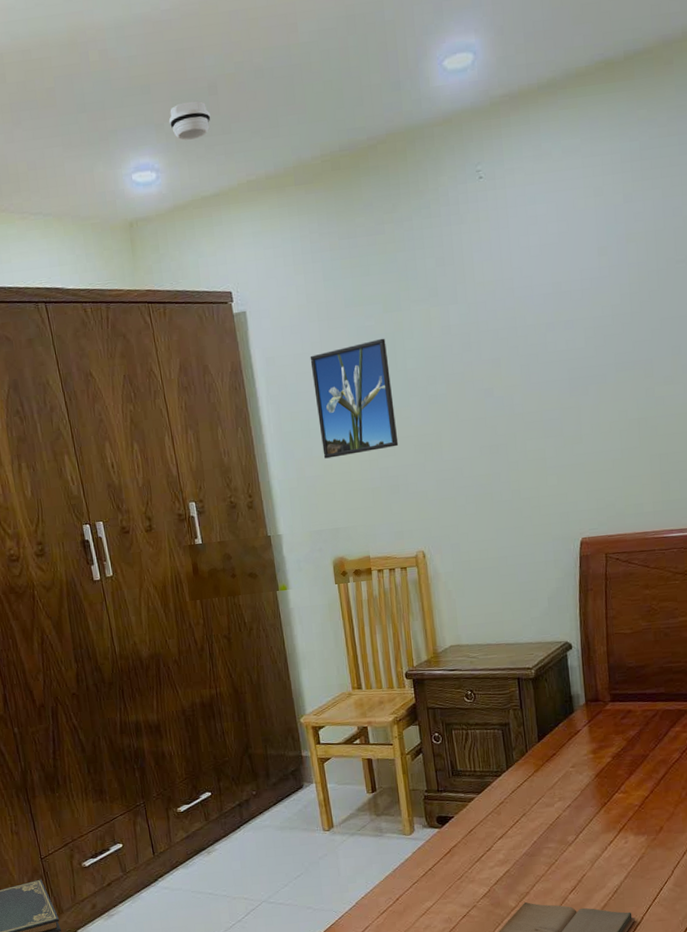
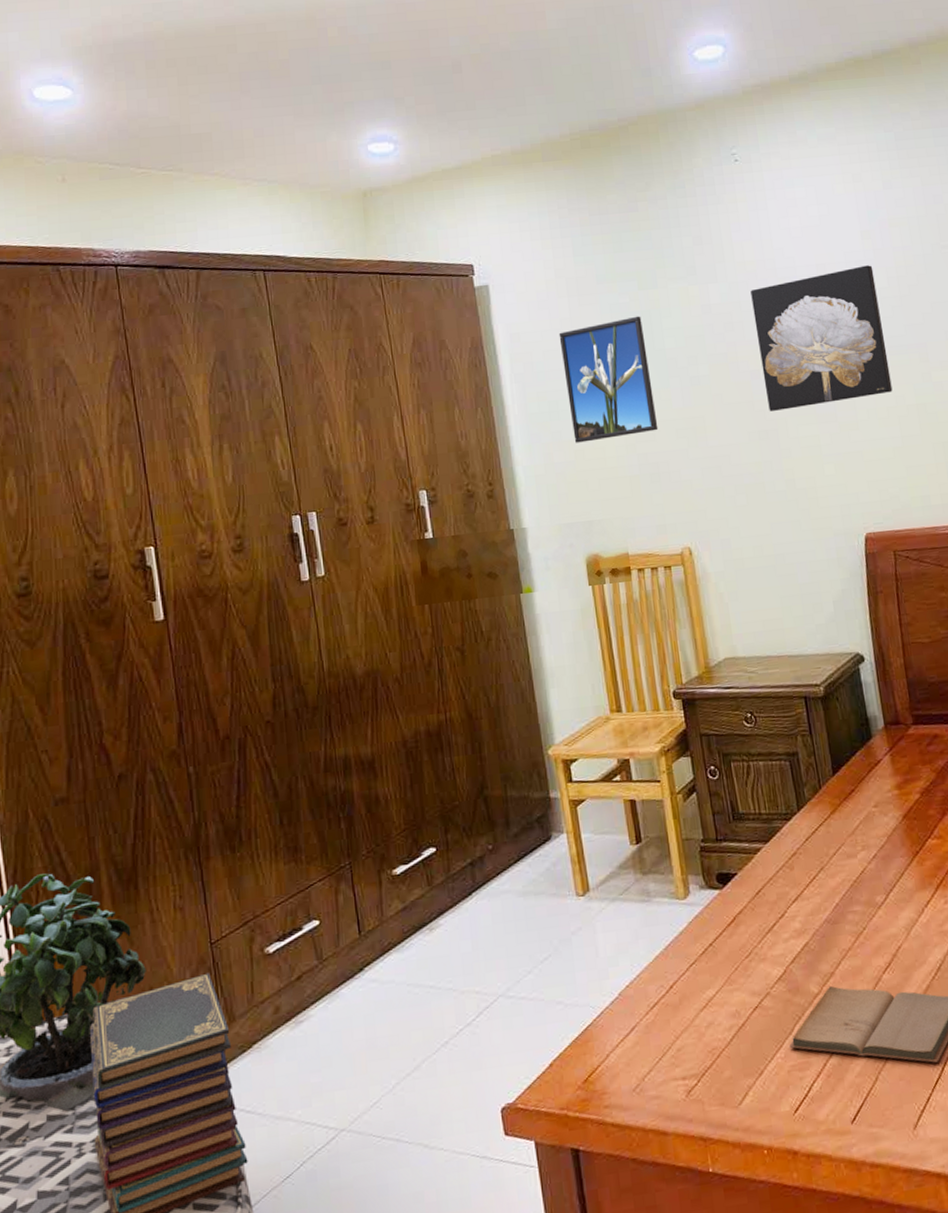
smoke detector: present [168,100,211,141] -> none [409,77,455,114]
wall art: none [488,282,617,427] -> present [750,265,893,411]

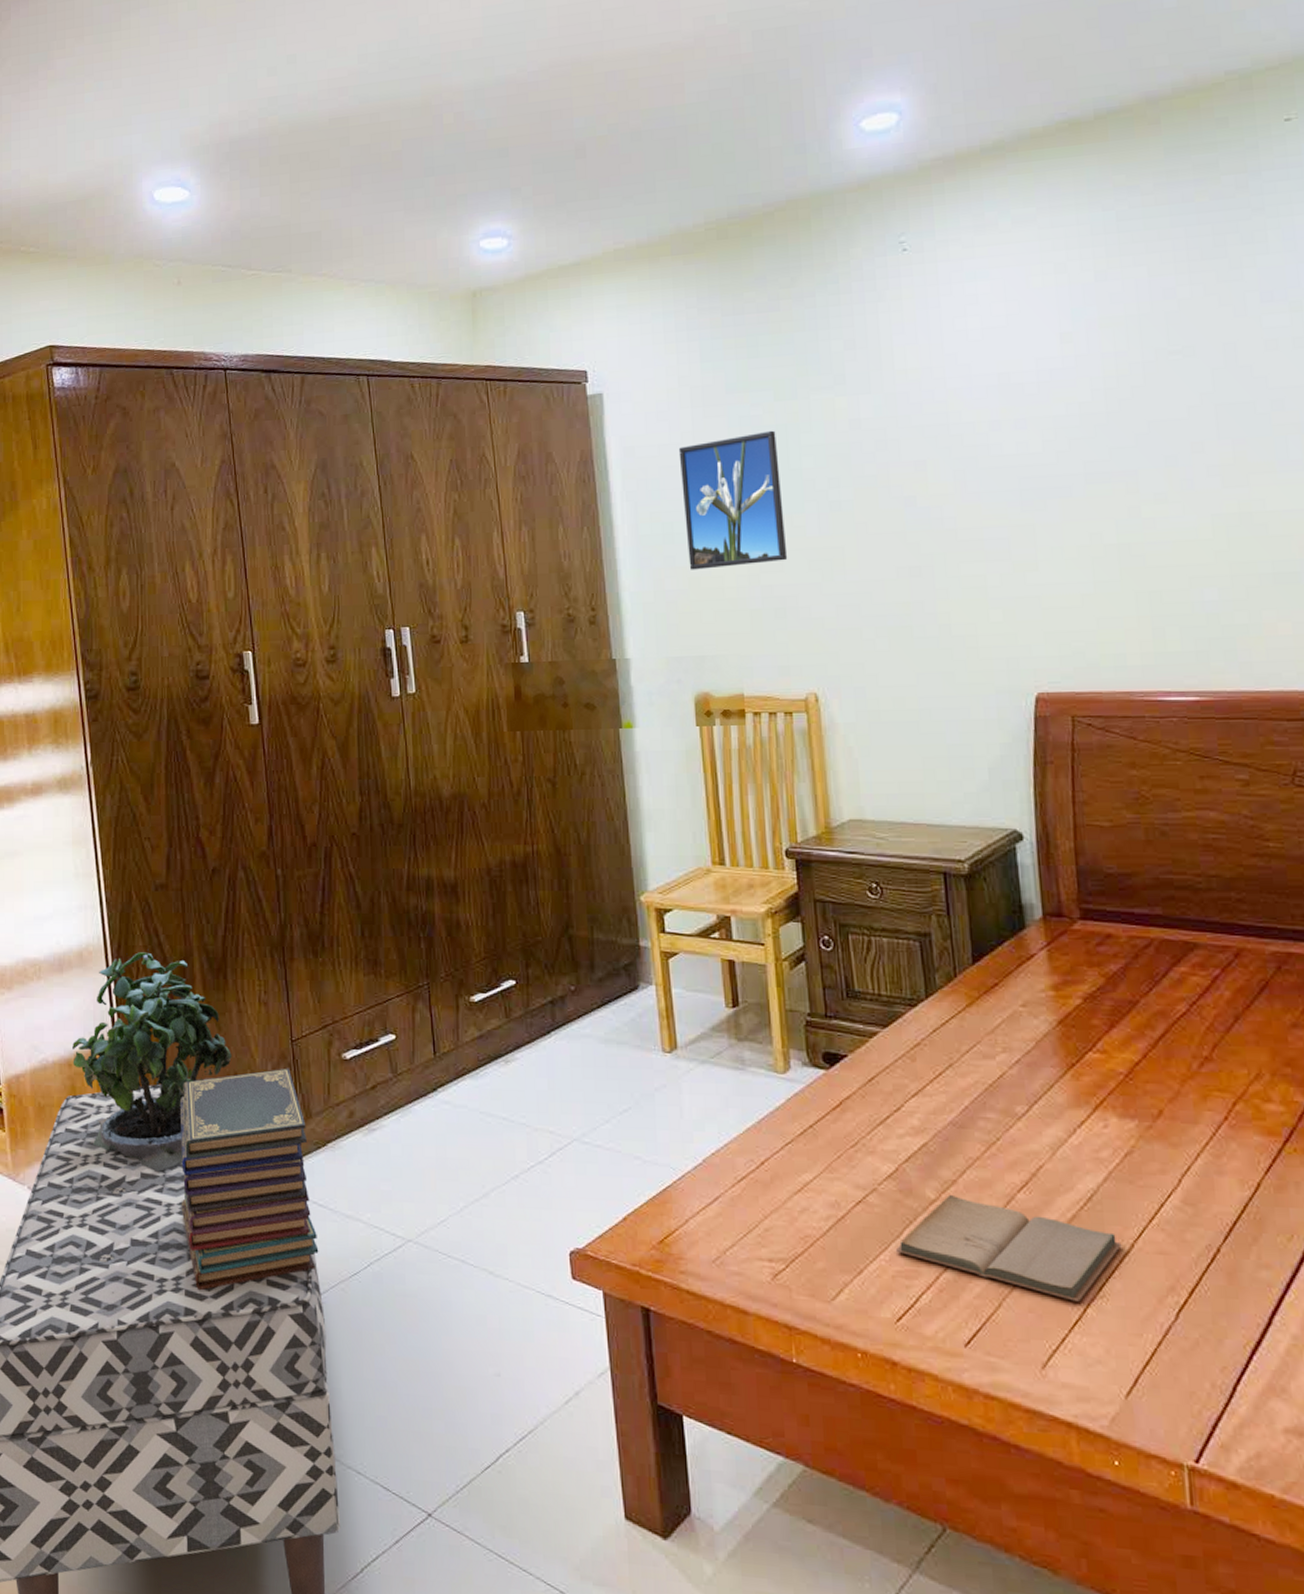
wall art: present [750,265,893,411] -> none [911,374,1087,545]

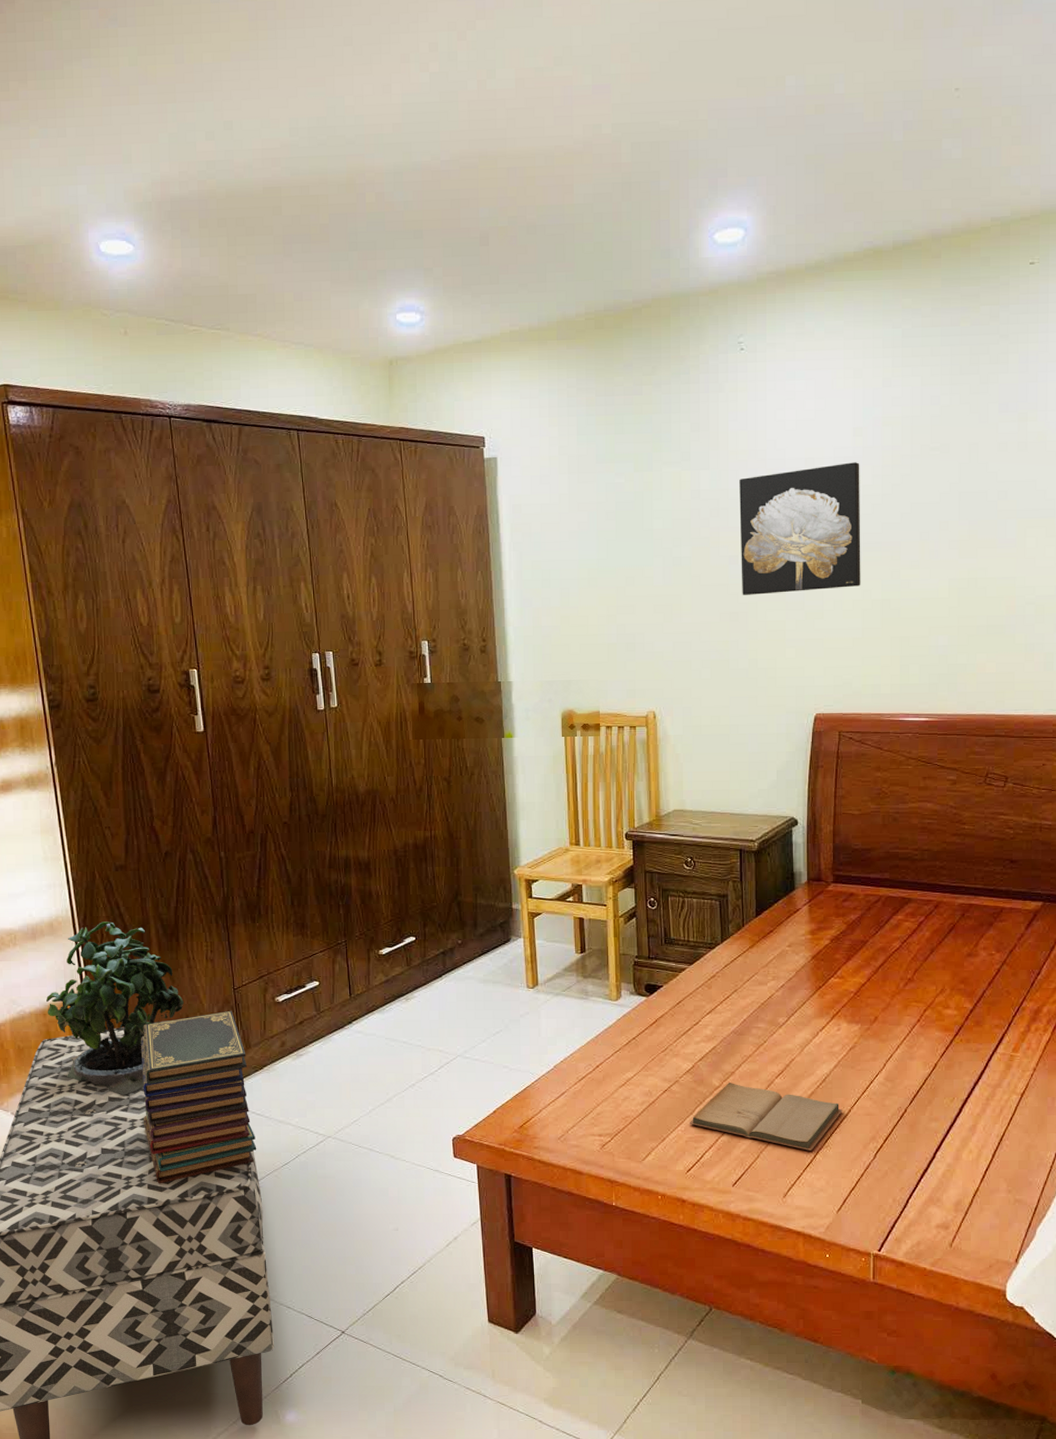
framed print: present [678,430,788,570] -> none [557,496,638,610]
wall art: none [911,374,1087,545] -> present [739,462,861,595]

